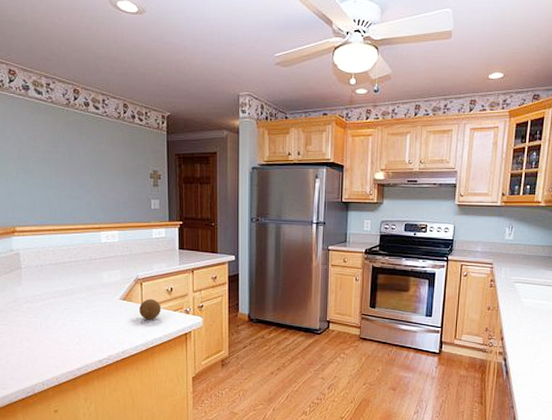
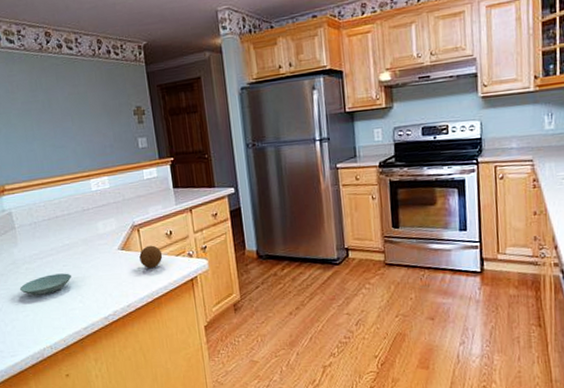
saucer: none [18,315,71,334] -> present [19,273,72,296]

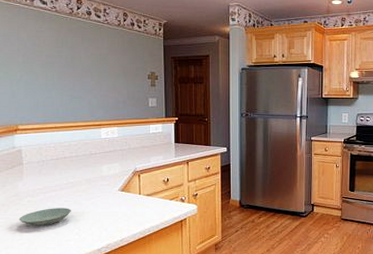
fruit: present [139,245,163,268] -> none [137,189,158,209]

